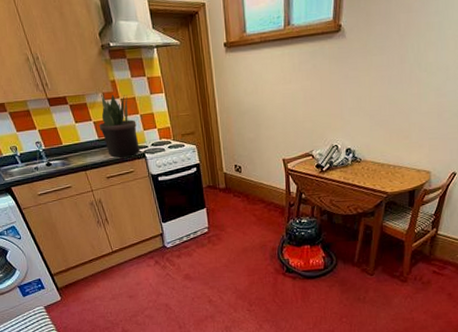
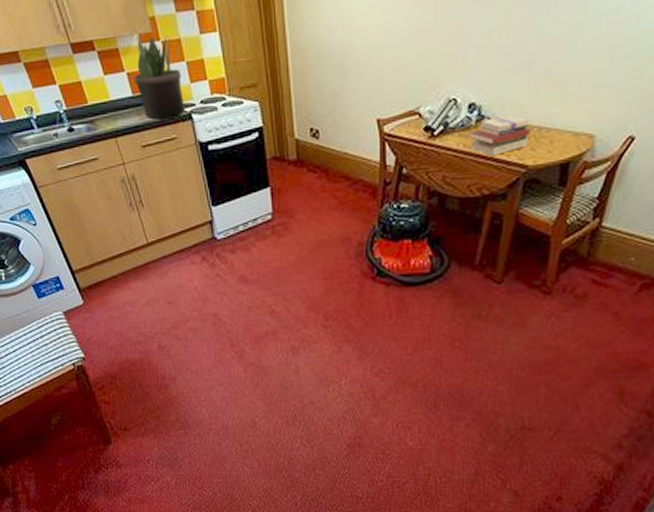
books: none [347,157,388,185] -> present [470,114,530,156]

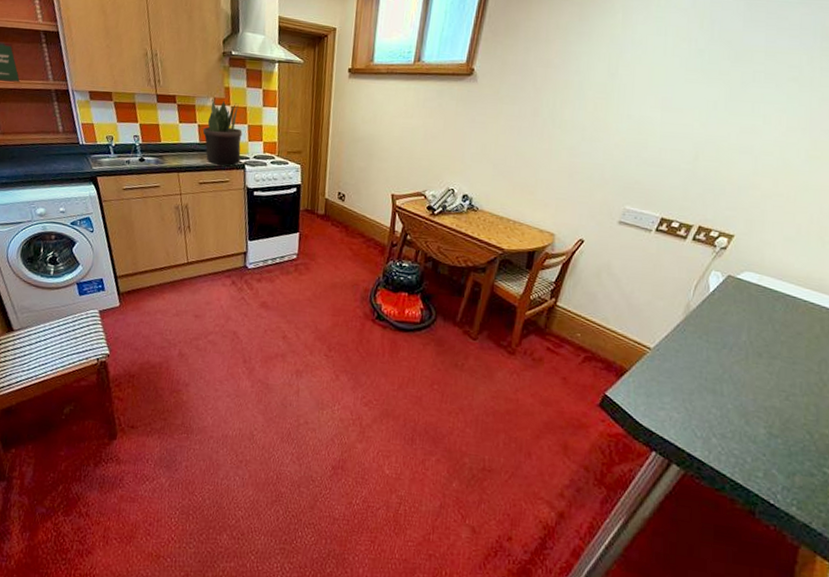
books: present [470,114,530,156] -> none [461,207,508,237]

